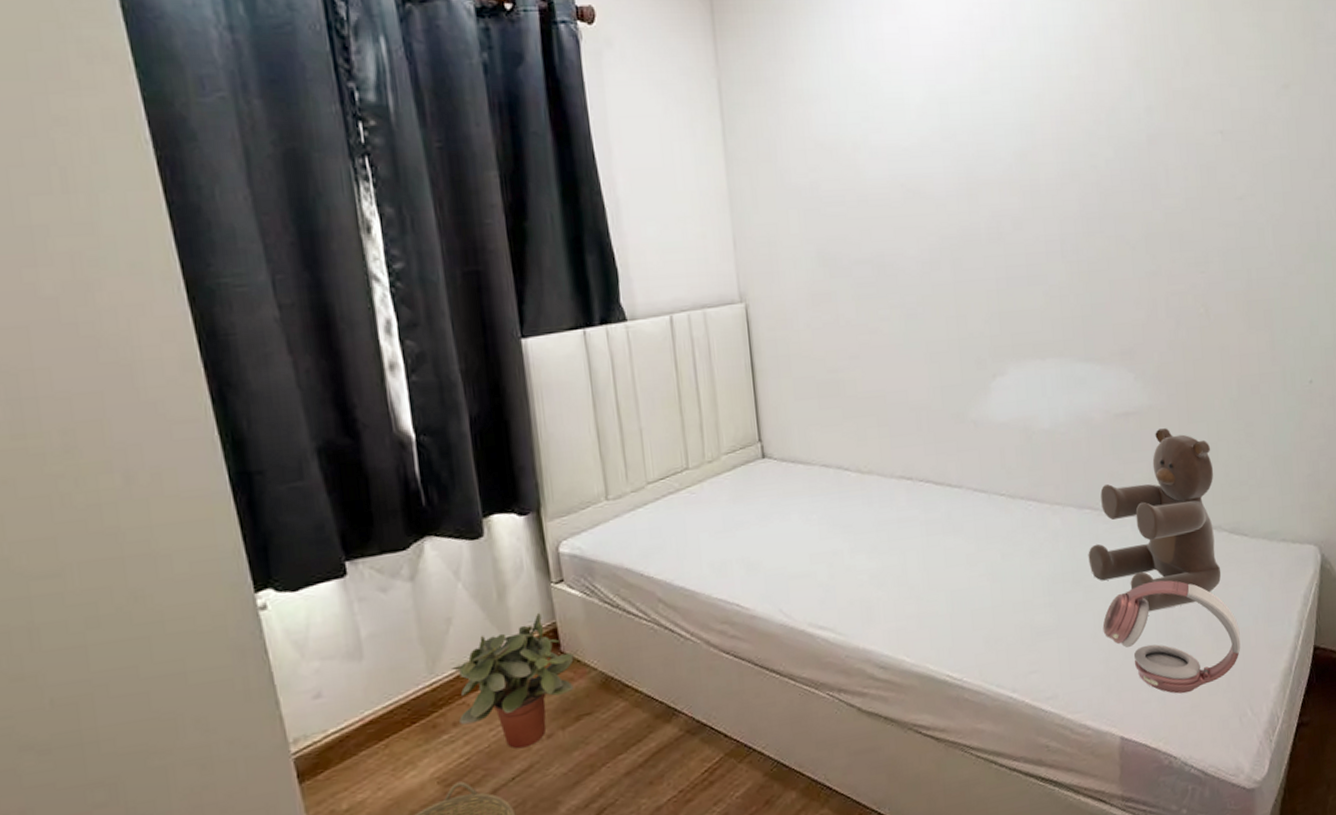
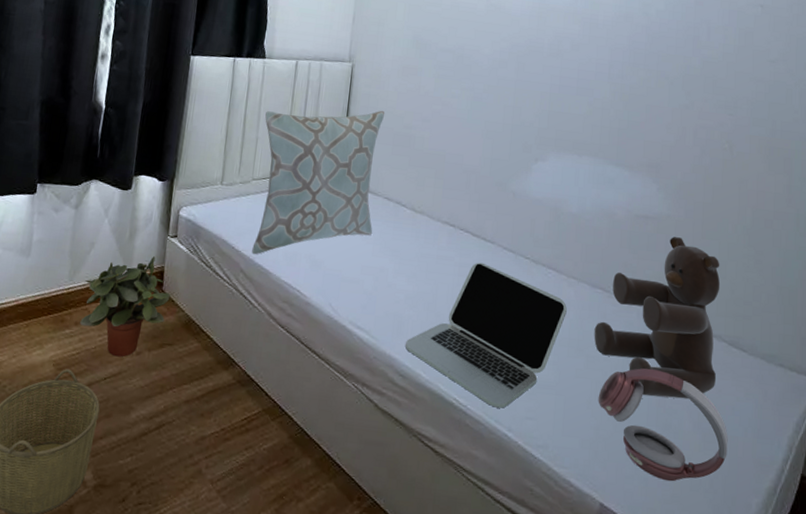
pillow: none [644,356,814,577] -> present [252,110,385,255]
laptop: none [880,513,1056,672] -> present [406,262,567,408]

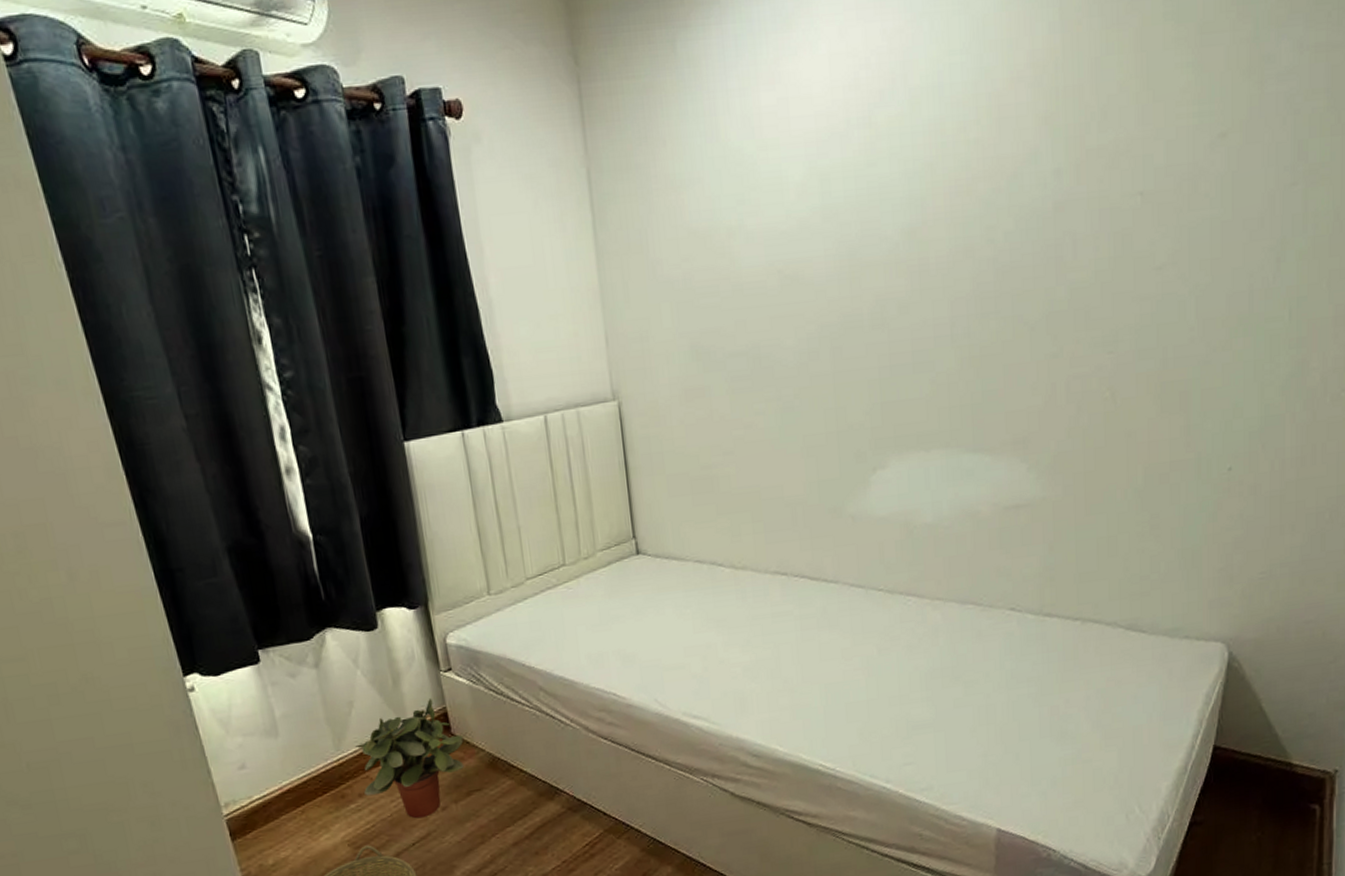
pillow: present [252,110,385,255] -> none [521,453,688,667]
laptop: present [406,262,567,408] -> none [753,608,935,763]
teddy bear: present [594,237,721,399] -> none [969,521,1114,708]
headphones: present [598,368,728,482] -> none [982,676,1132,789]

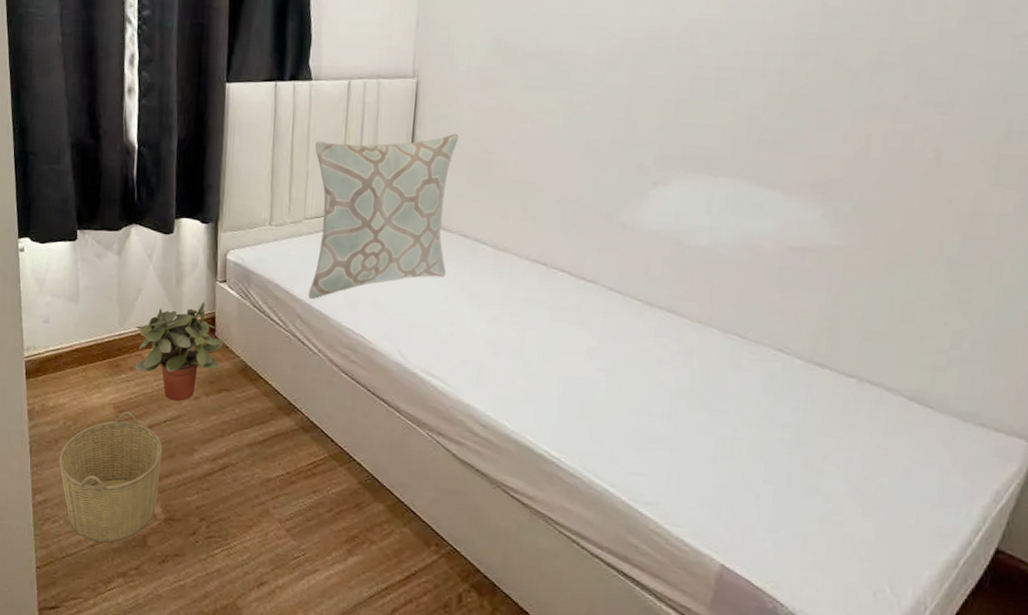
pillow: none [521,453,688,667] -> present [308,133,459,300]

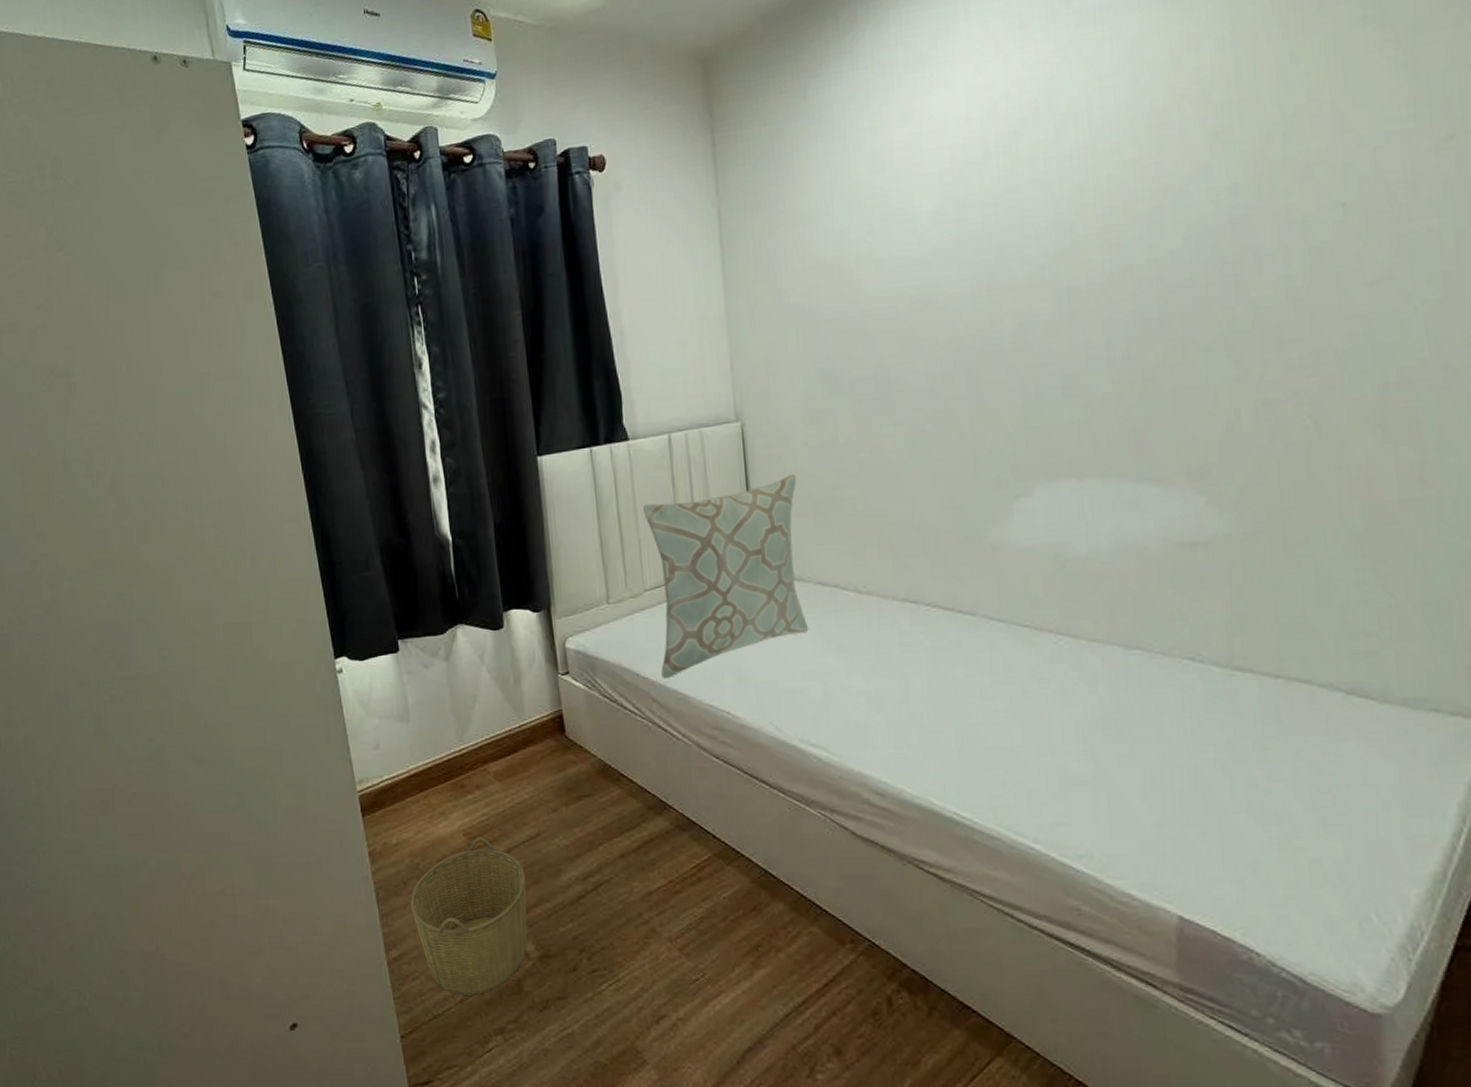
potted plant: present [135,302,224,402] -> none [476,700,577,817]

